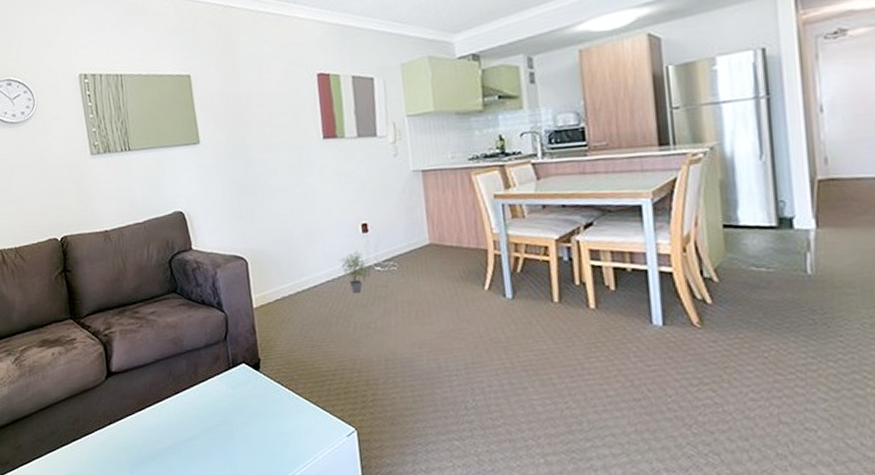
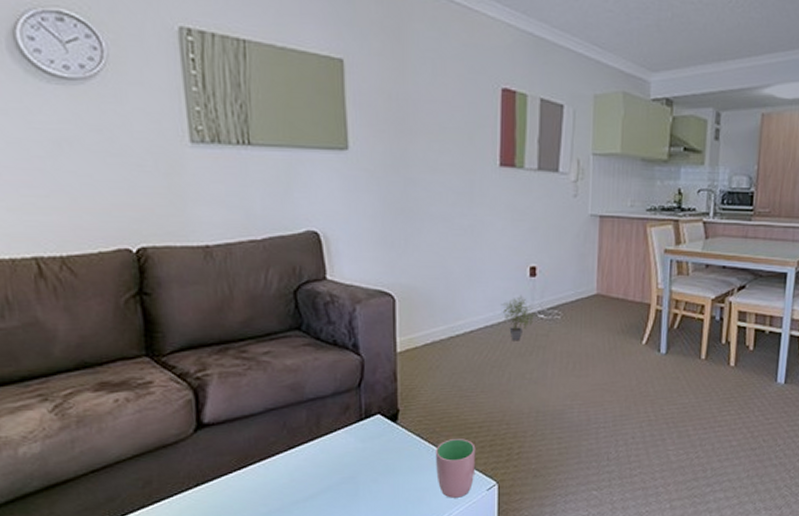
cup: none [295,386,334,443] -> present [435,439,476,498]

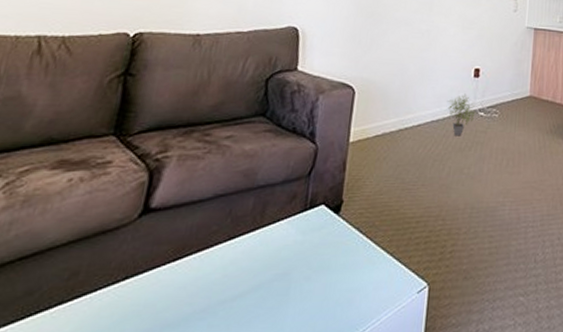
cup: present [435,439,476,498] -> none [369,234,411,301]

